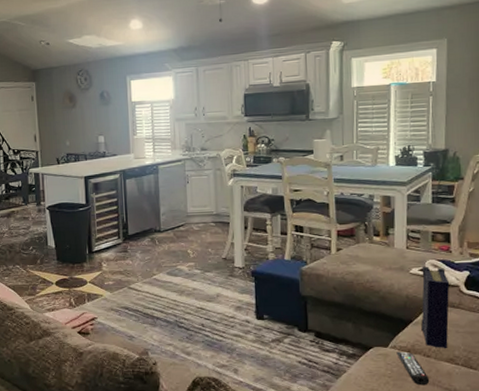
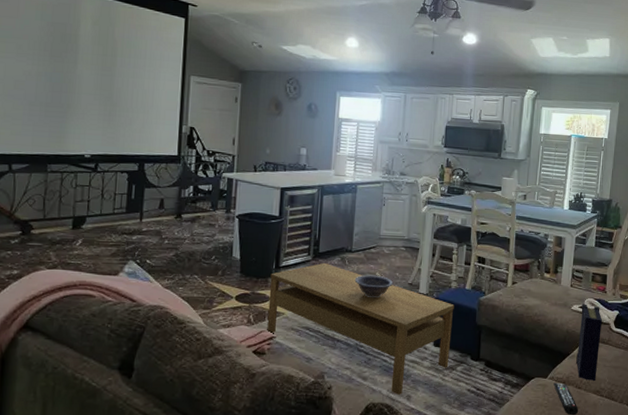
coffee table: none [85,244,275,368] -> present [267,262,454,395]
decorative bowl: none [167,252,206,276] -> present [354,274,393,299]

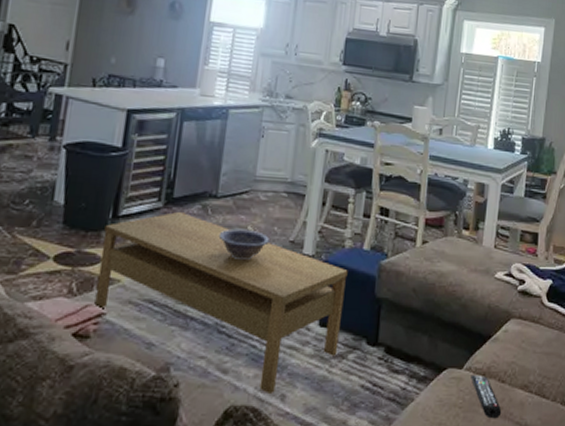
book: present [576,304,605,381] -> none [499,270,535,372]

